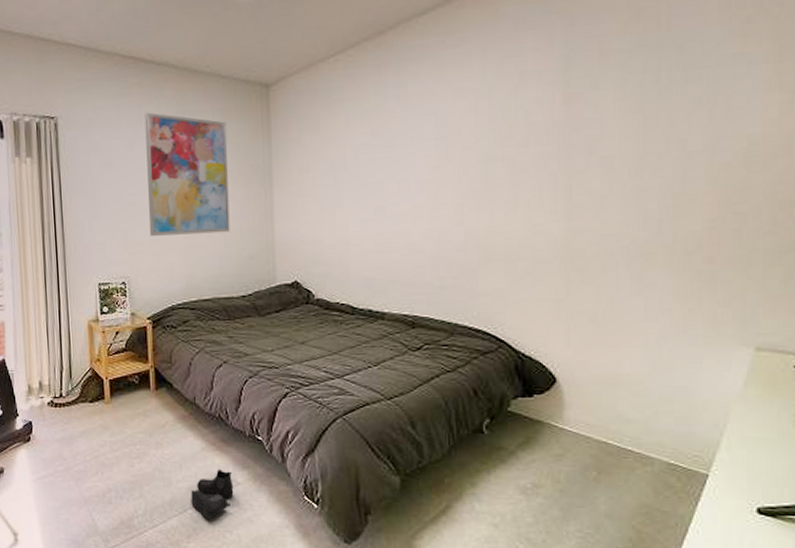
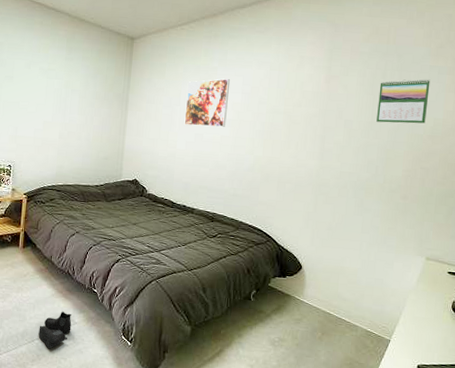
wall art: present [144,112,230,236] -> none [34,44,101,139]
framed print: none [354,122,417,197] -> present [184,79,230,127]
calendar: none [651,75,736,153] -> present [376,79,431,124]

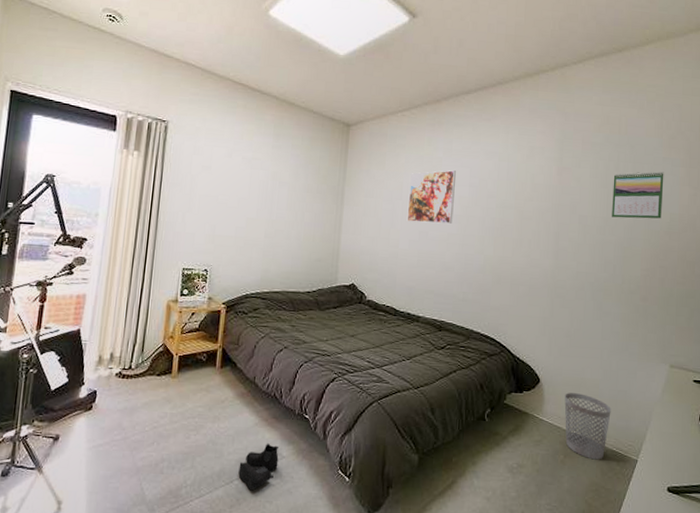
wastebasket: none [323,279,368,339] -> present [564,393,611,460]

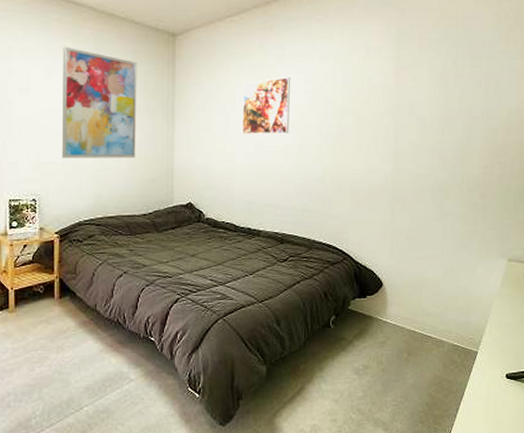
wall art: none [235,130,313,238] -> present [61,46,137,158]
boots: present [238,442,280,491] -> none [87,367,127,415]
wastebasket: present [564,393,611,460] -> none [407,293,452,355]
calendar: present [612,171,664,219] -> none [450,65,502,116]

